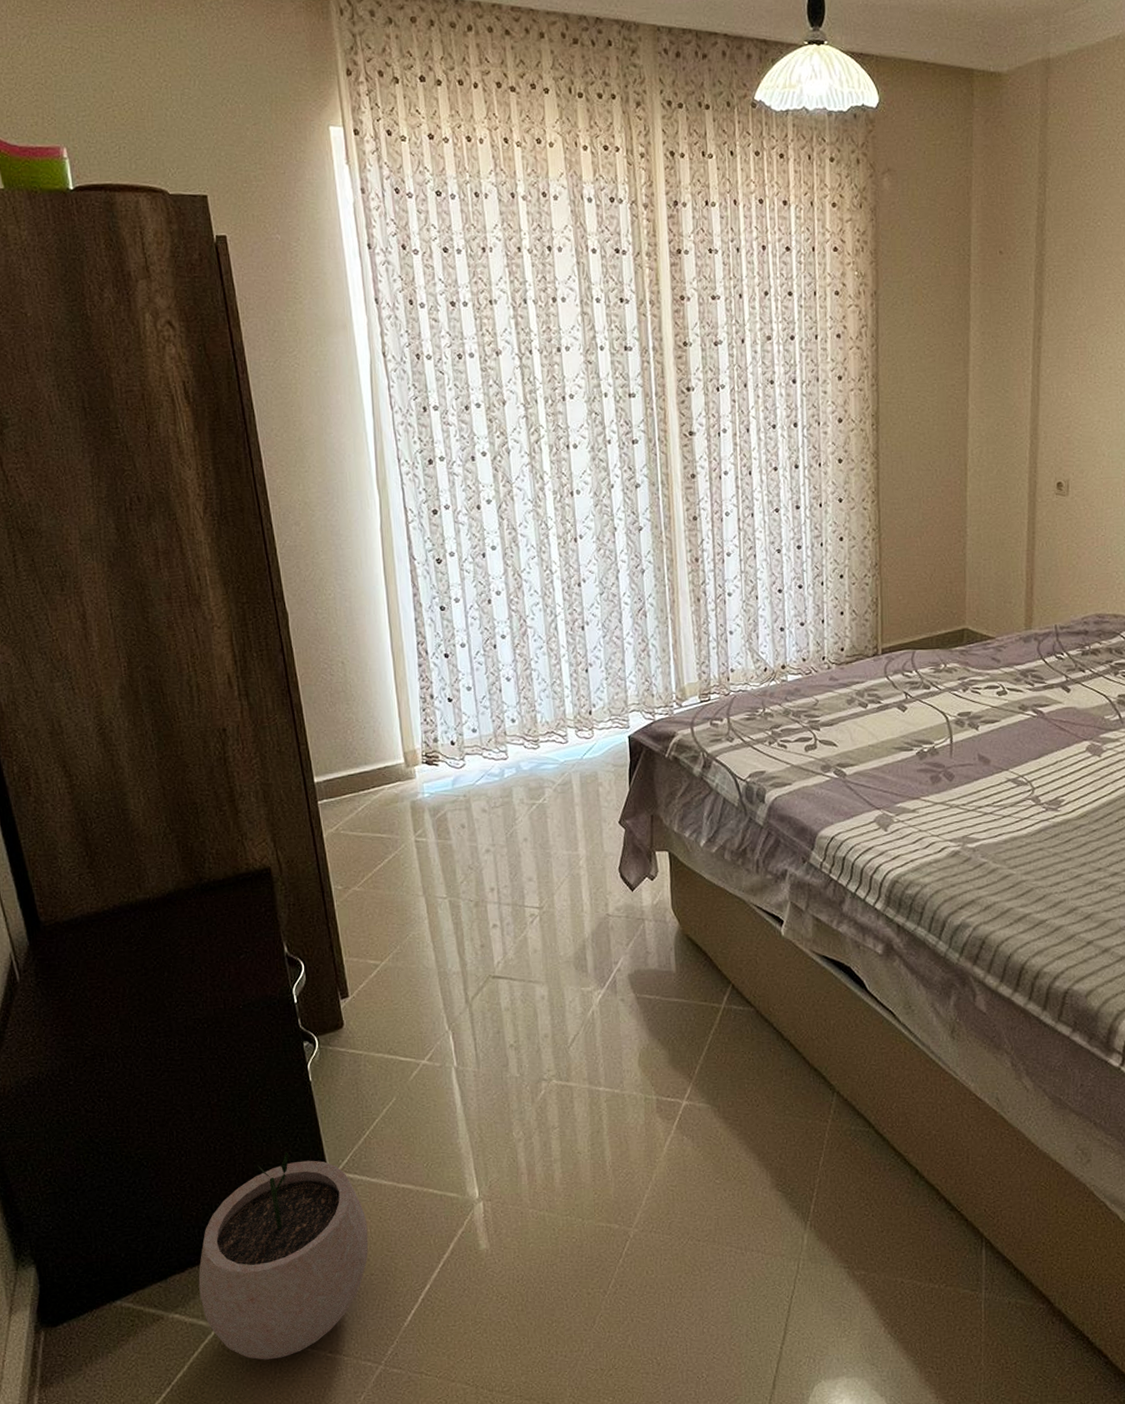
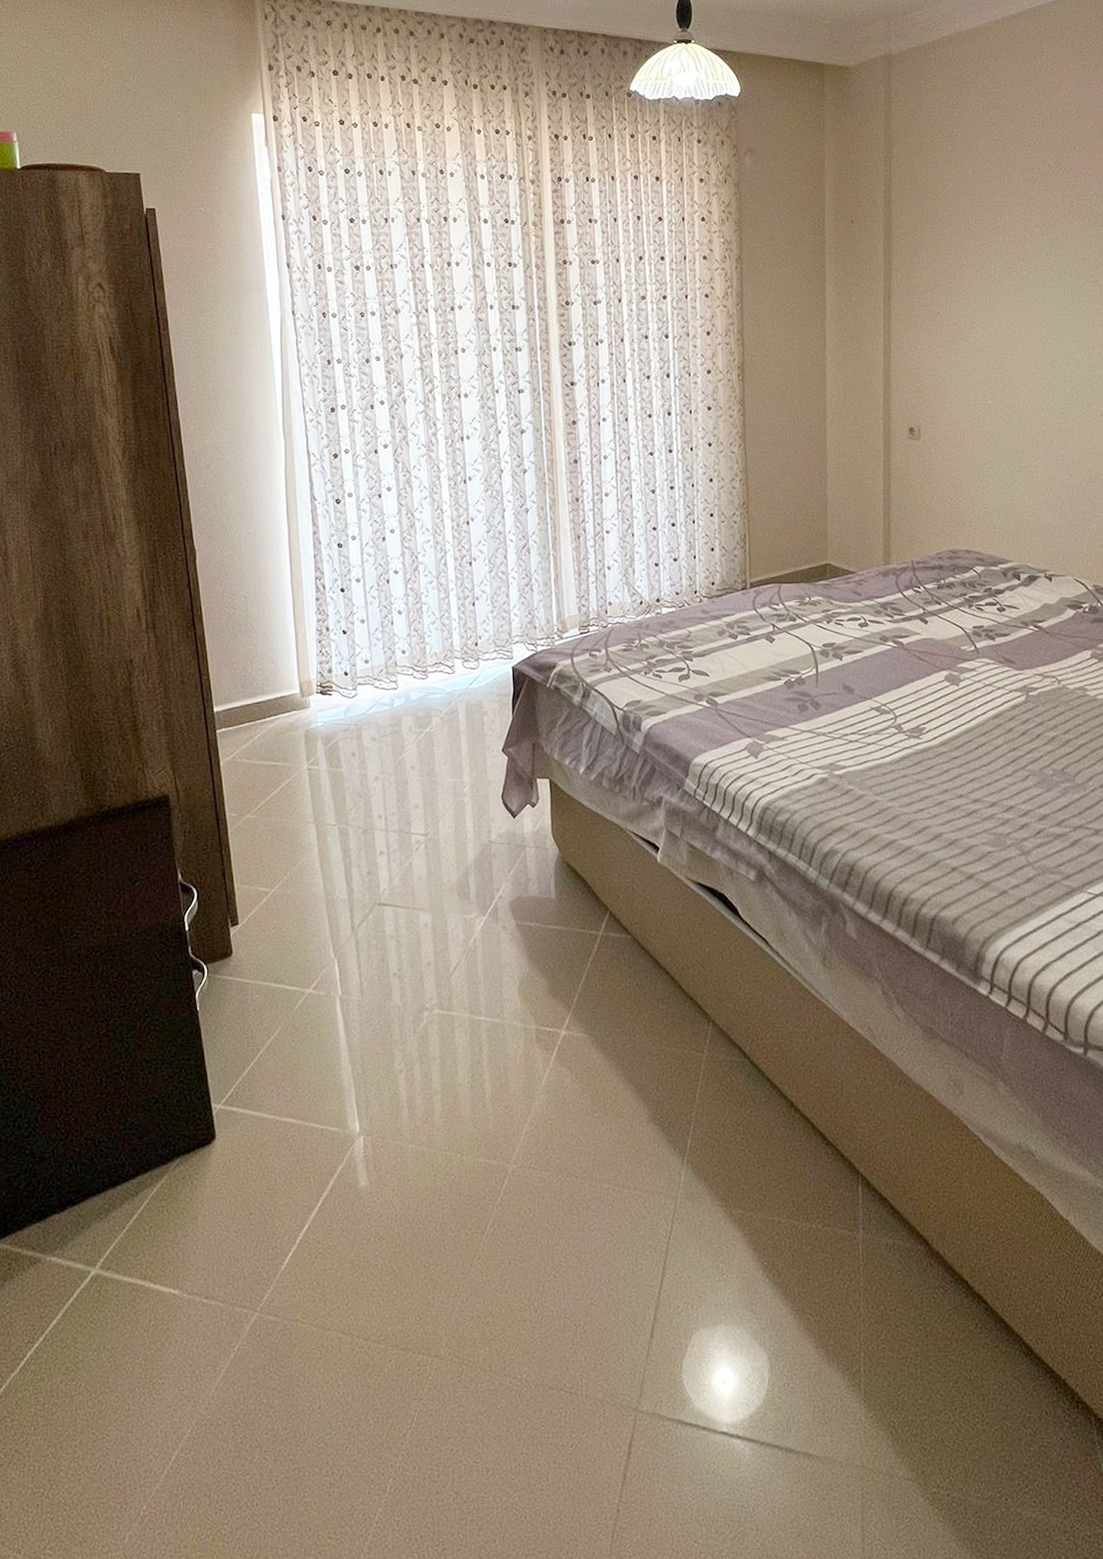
plant pot: present [198,1151,369,1360] -> none [78,1083,249,1307]

